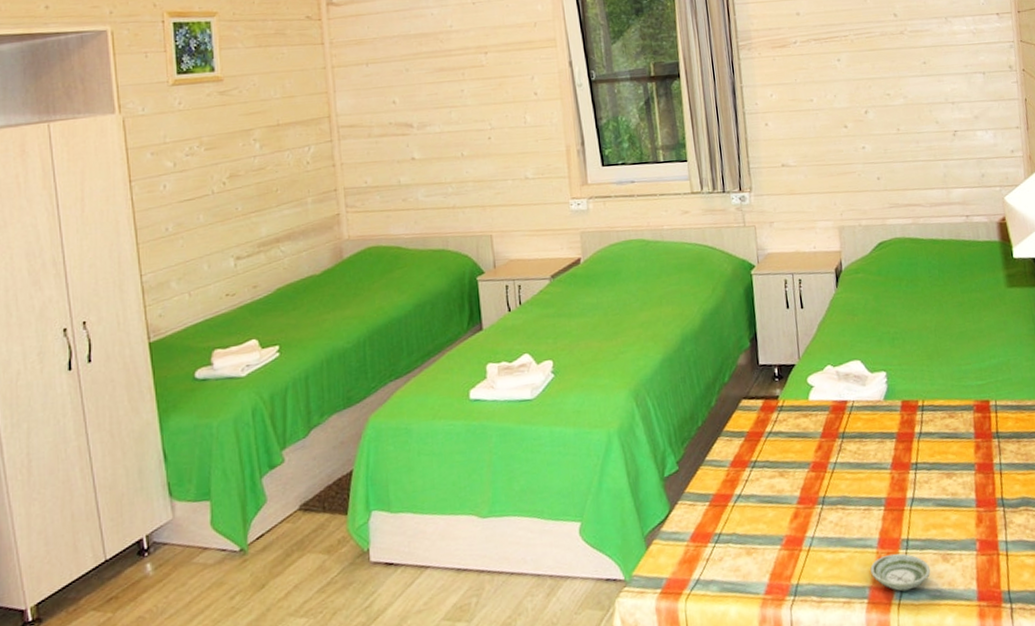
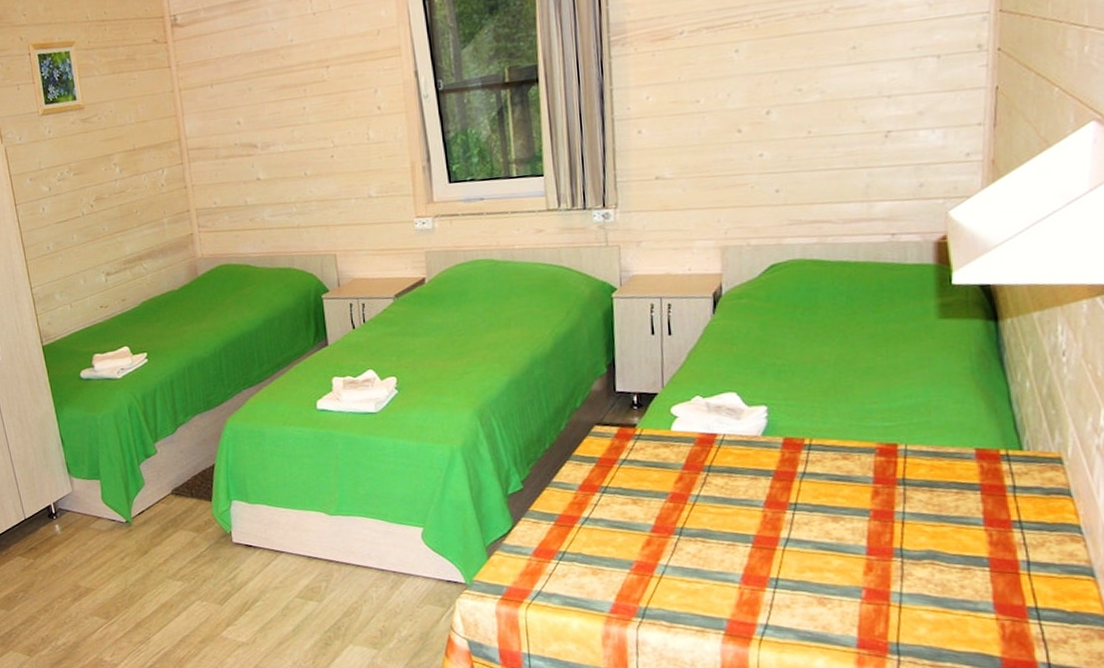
saucer: present [870,553,931,592] -> none [730,590,802,628]

